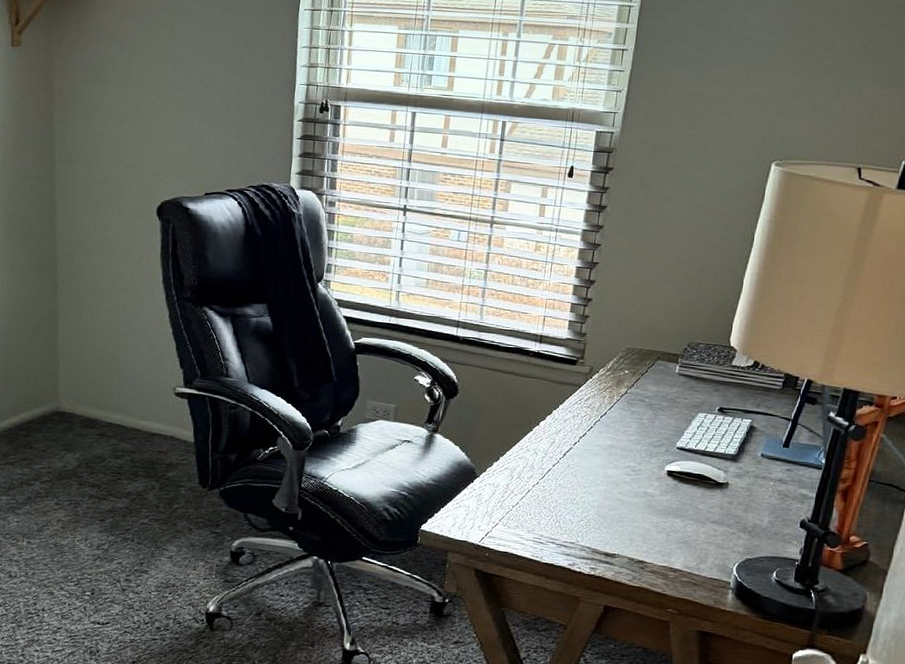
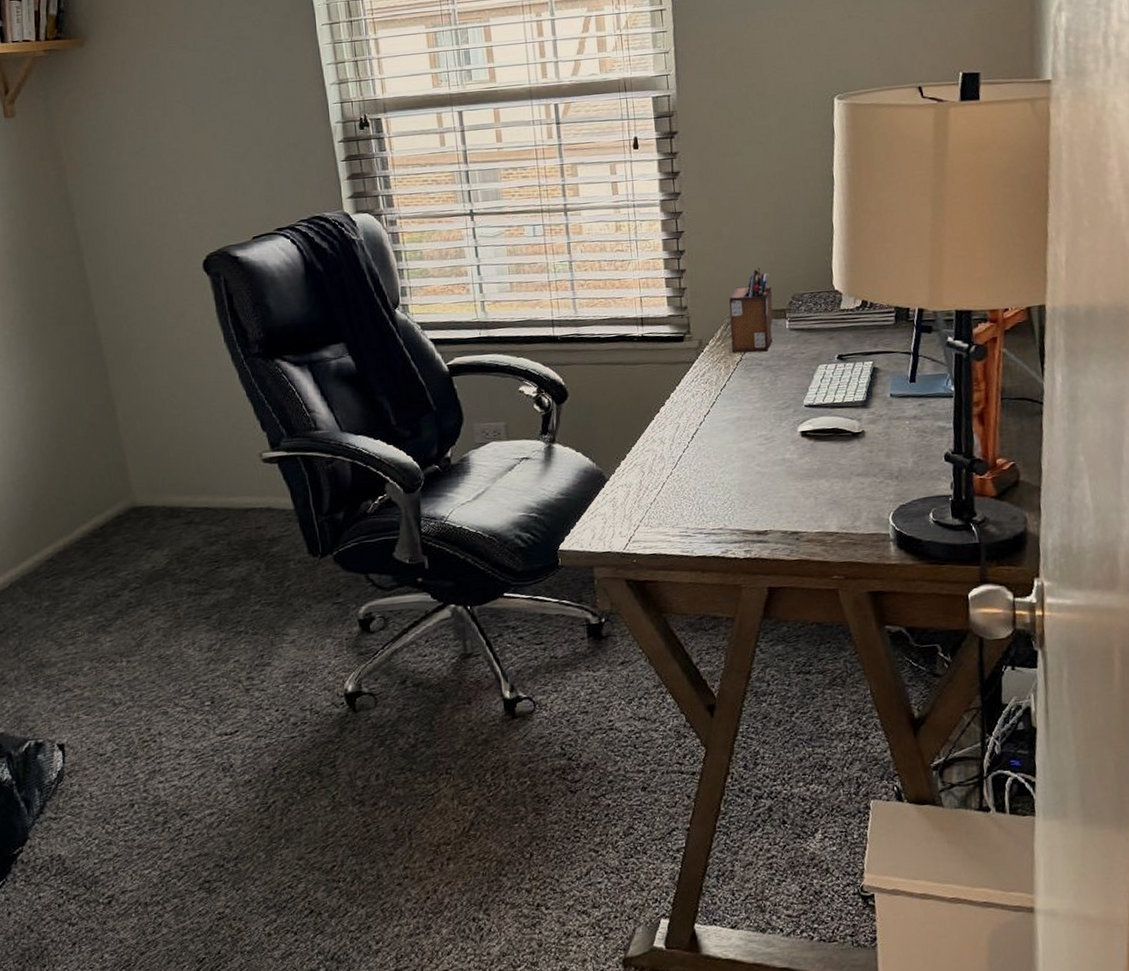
desk organizer: none [618,311,672,390] -> present [729,268,774,353]

